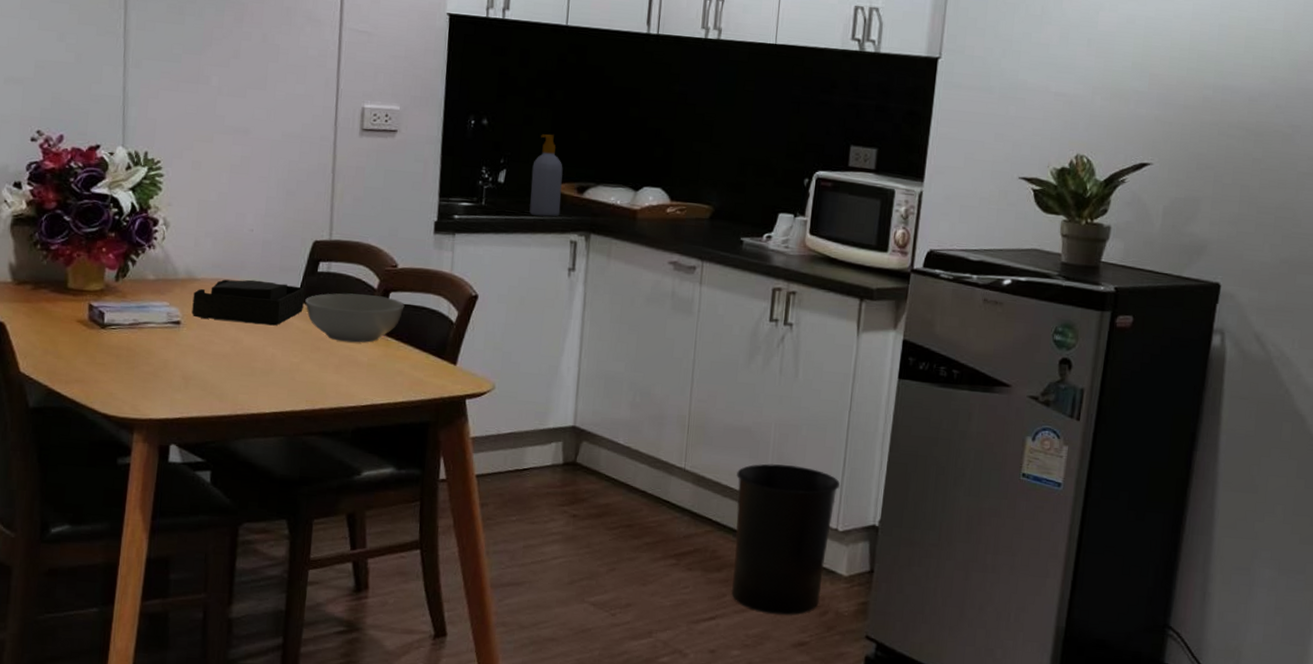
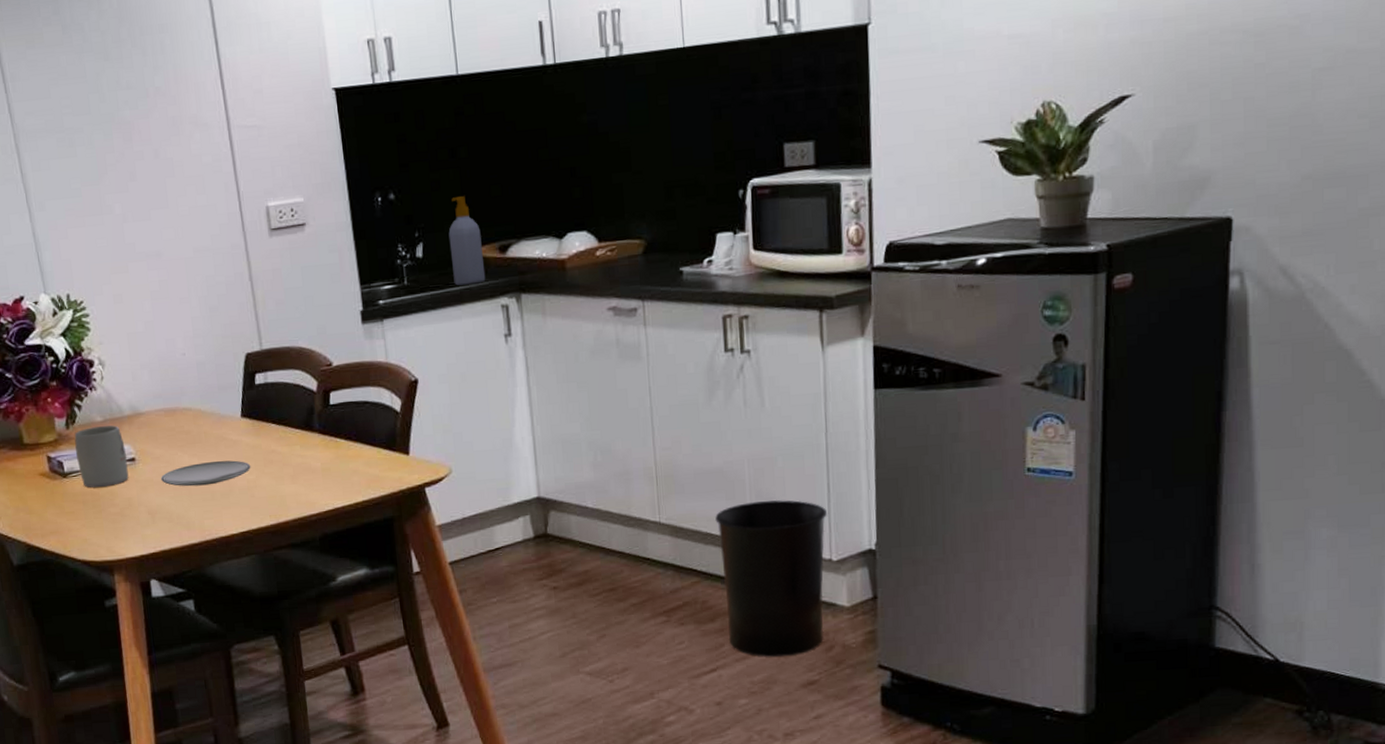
mug: none [119,283,173,345] -> present [74,425,129,488]
napkin holder: present [191,279,306,326] -> none [141,402,249,452]
plate: none [202,337,297,361] -> present [160,460,251,487]
bowl: present [305,293,405,343] -> none [249,397,347,451]

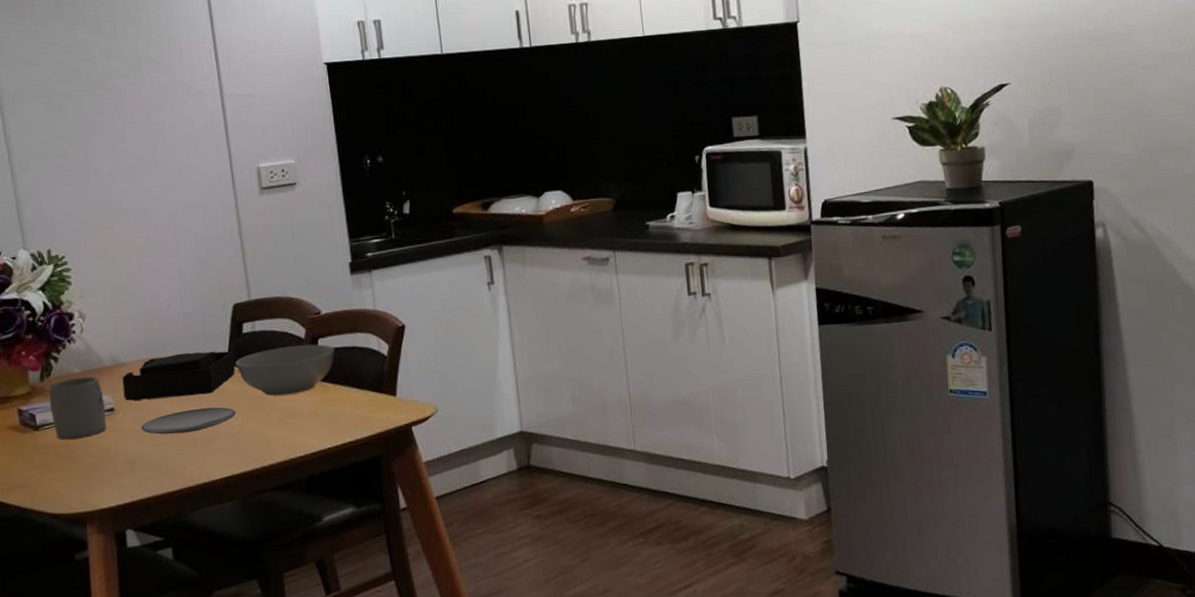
napkin holder: none [141,402,249,452] -> present [122,350,236,401]
bowl: none [249,397,347,451] -> present [235,344,335,396]
soap bottle: present [448,196,486,286] -> none [434,159,470,240]
waste bin: present [715,500,827,657] -> none [685,425,786,570]

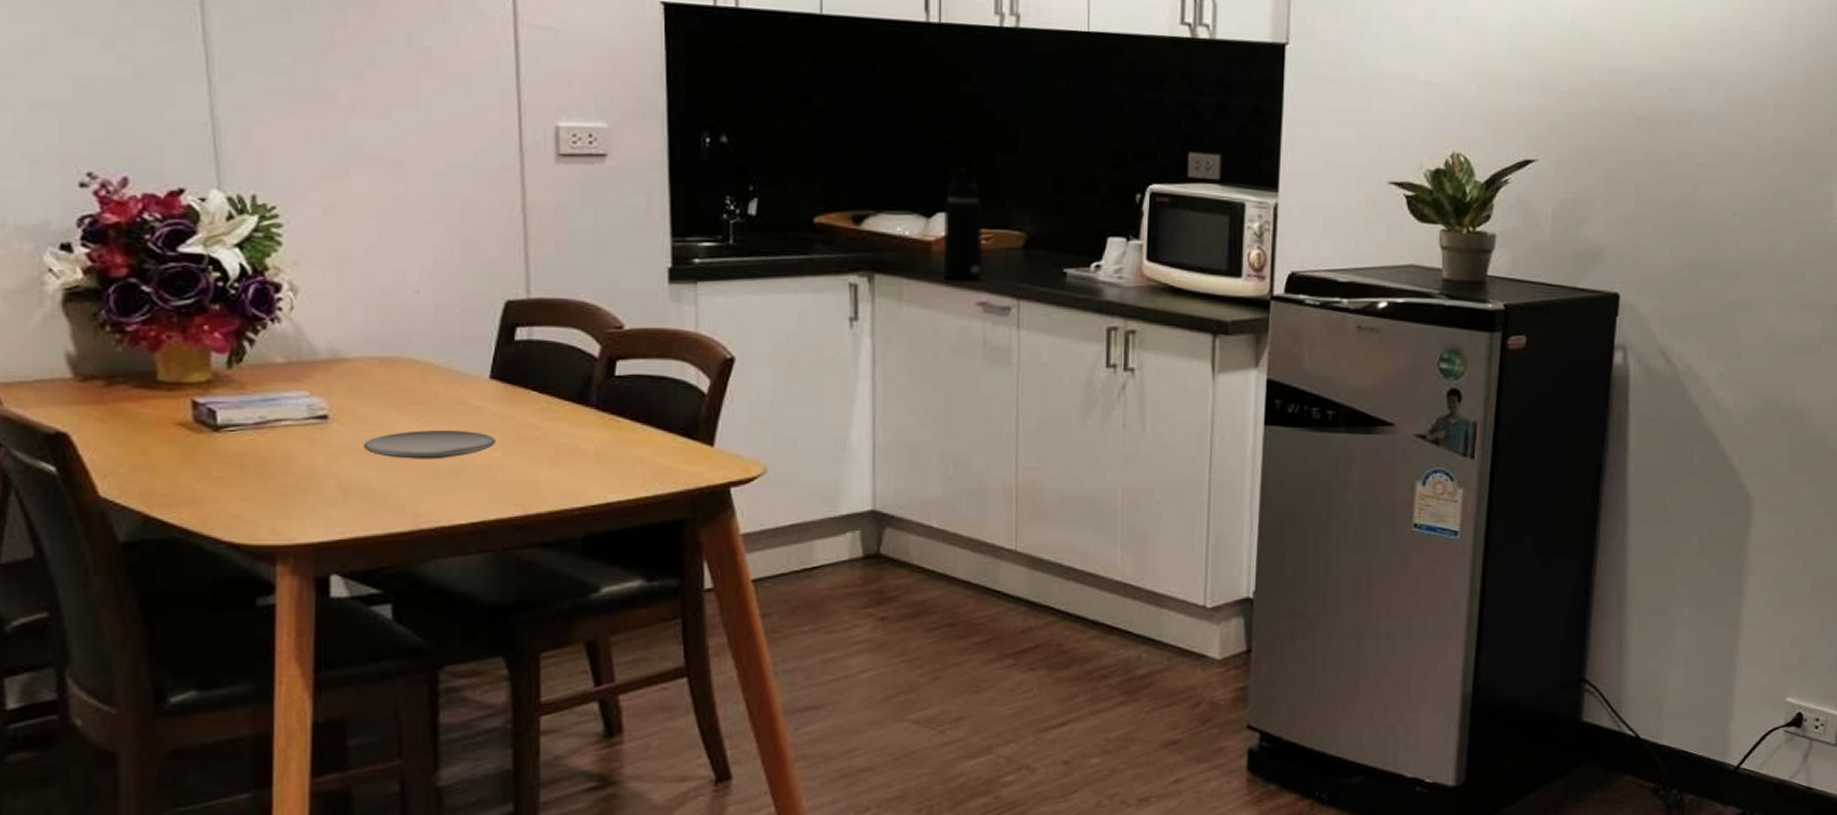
mug: present [49,376,107,439] -> none [238,369,315,448]
napkin holder: present [122,350,236,401] -> none [342,355,501,413]
bowl: present [235,344,335,396] -> none [501,365,638,427]
water bottle: none [548,155,585,243] -> present [943,168,983,281]

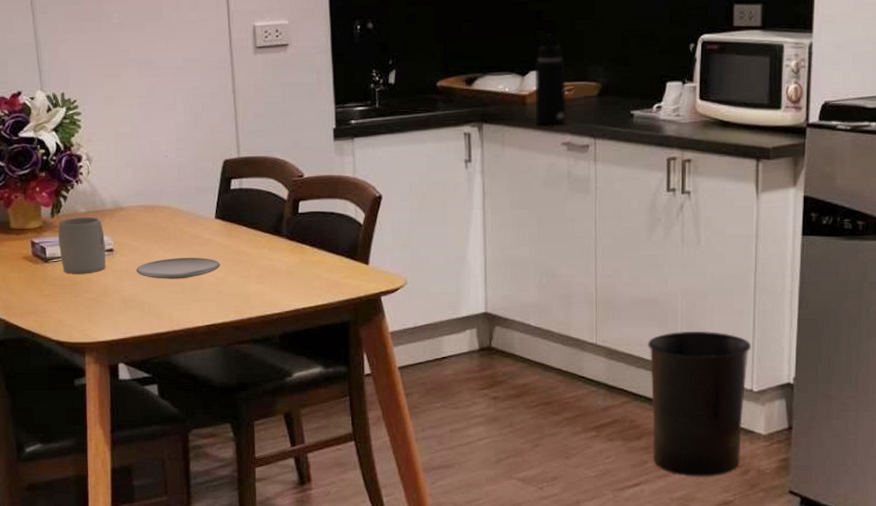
mug: none [238,369,315,448] -> present [58,216,106,273]
waste bin: none [1080,536,1204,711] -> present [648,332,751,476]

